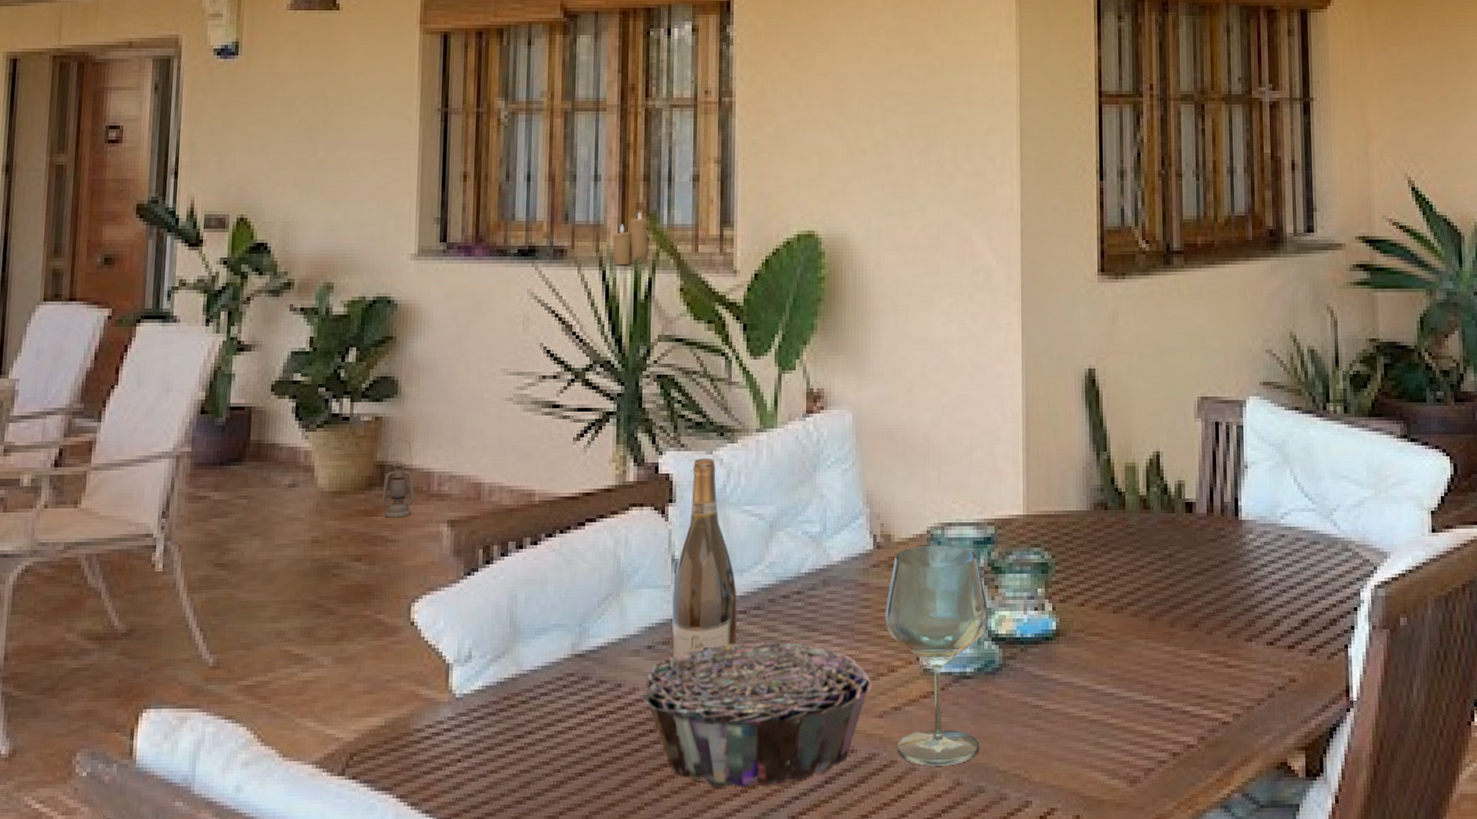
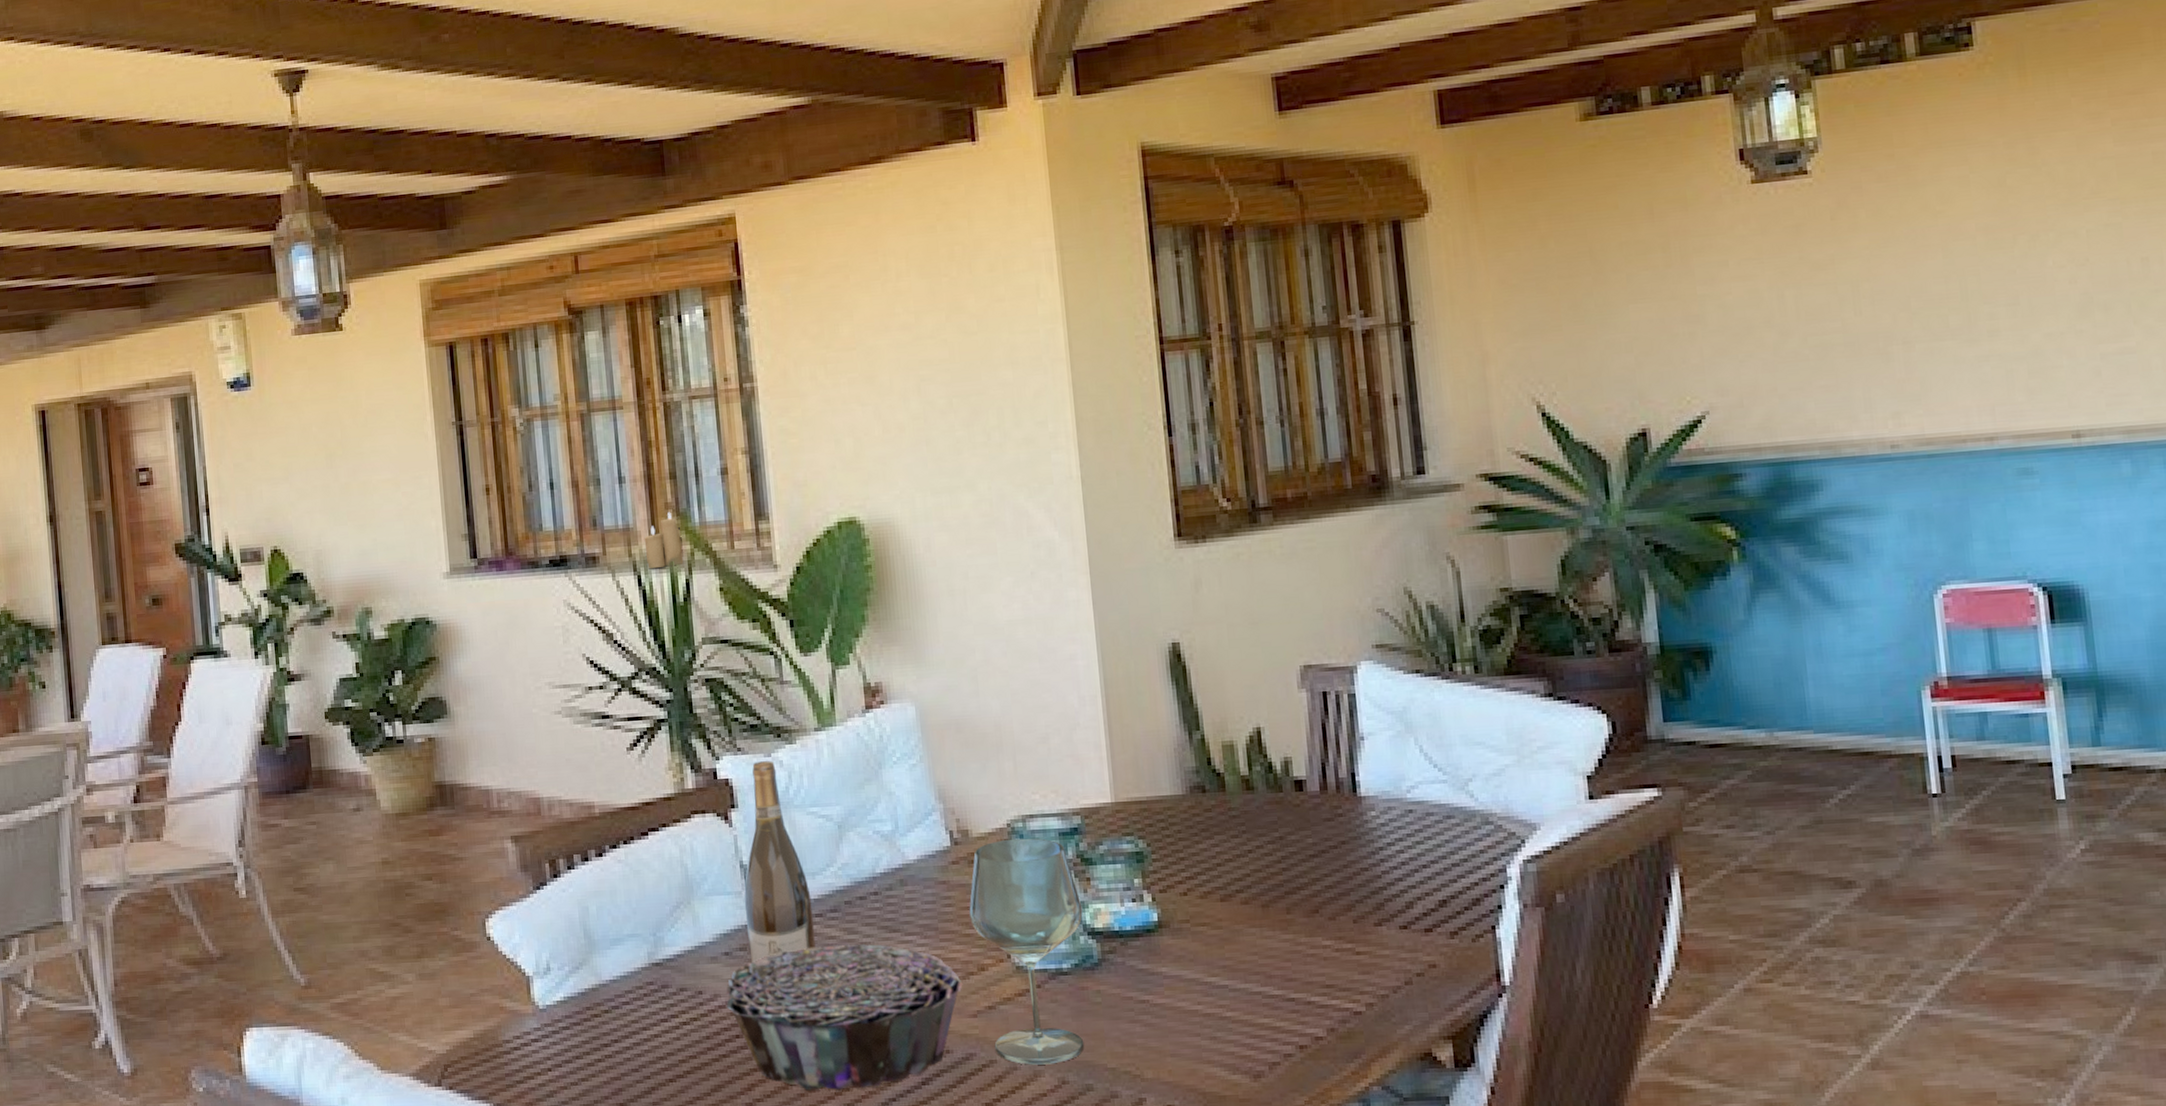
lantern: present [381,439,415,518] -> none [443,758,477,837]

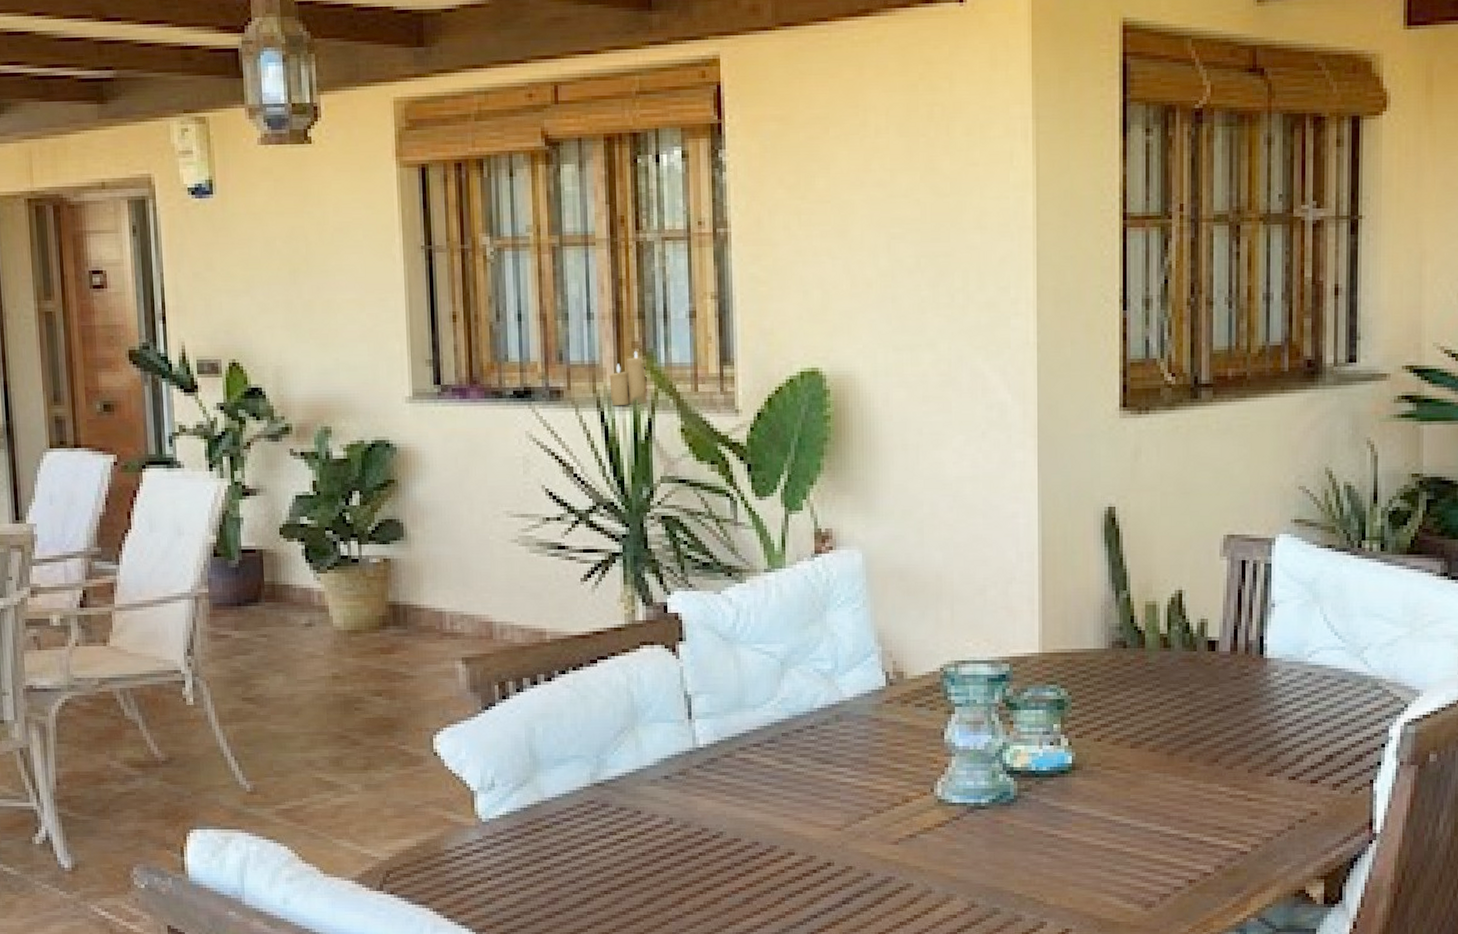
decorative bowl: present [726,944,963,1091] -> none [662,773,887,907]
wine bottle: present [744,761,816,963] -> none [686,598,751,787]
wine glass: present [969,838,1085,1065] -> none [898,682,1004,889]

